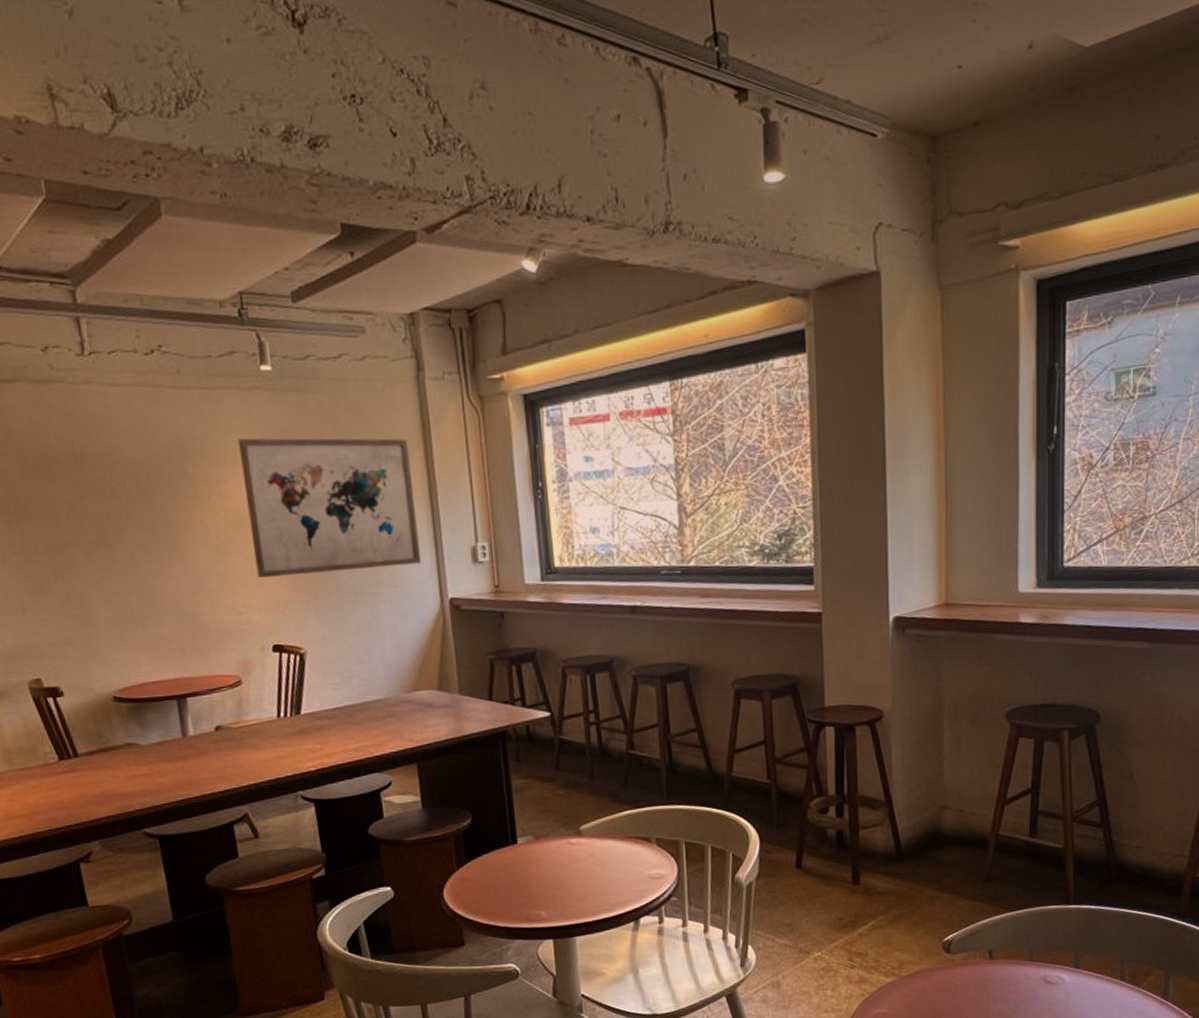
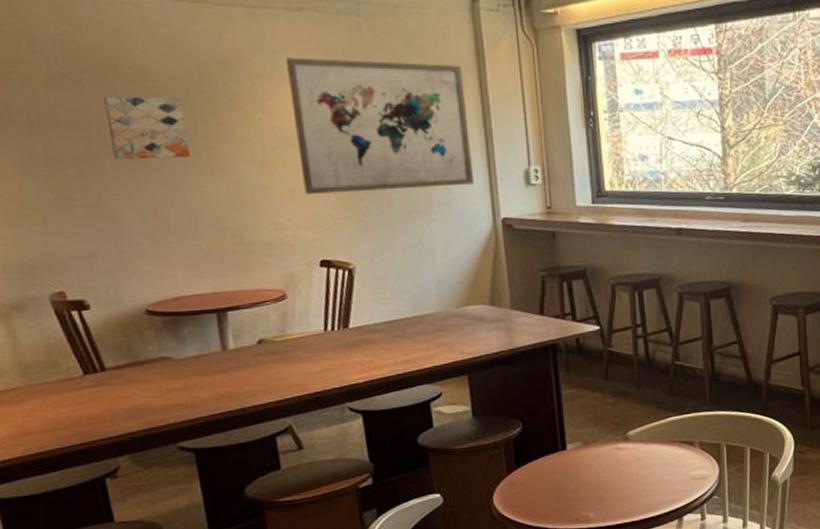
wall art: none [73,483,152,548] -> present [104,96,191,160]

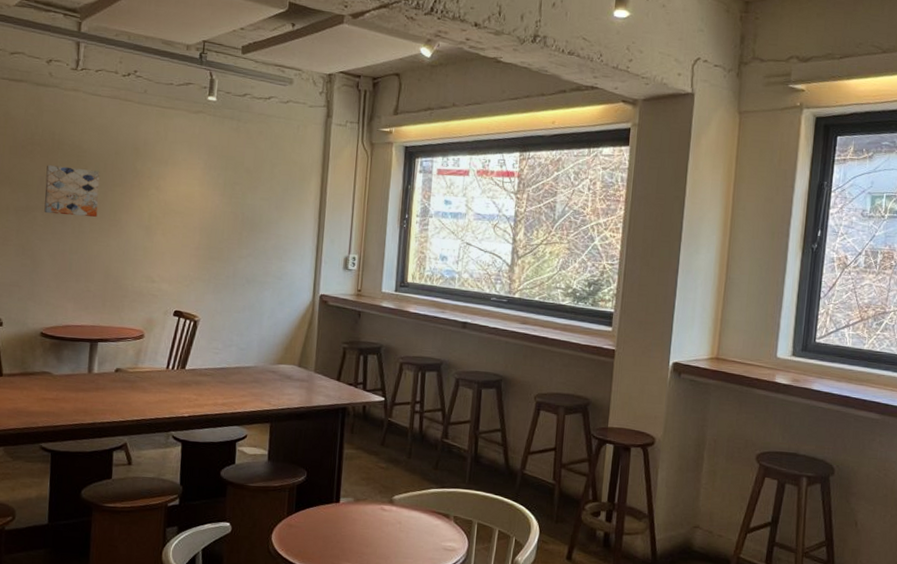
wall art: present [286,57,474,194] -> none [173,148,310,264]

